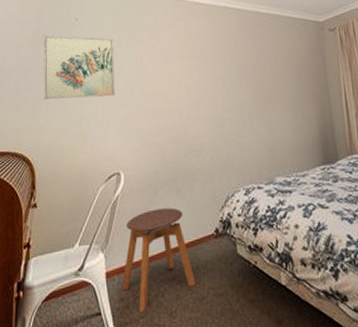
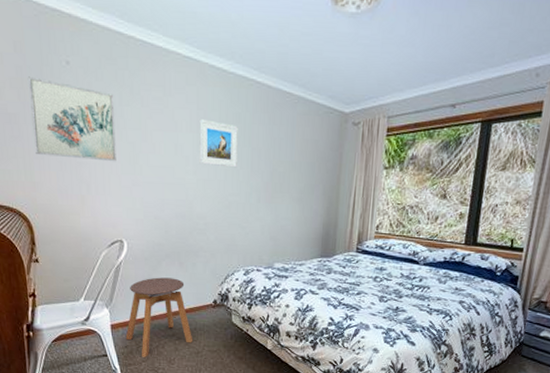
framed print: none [189,47,227,87] -> present [199,119,238,168]

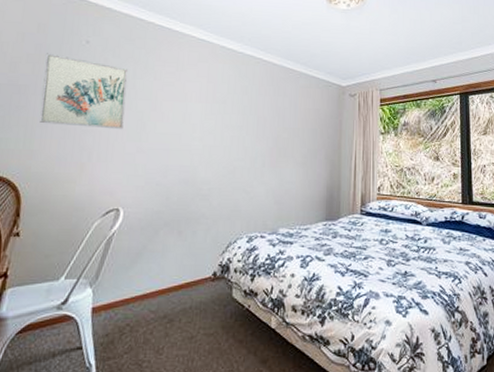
stool: present [125,277,193,357] -> none [107,248,188,348]
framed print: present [199,119,238,168] -> none [206,91,245,134]

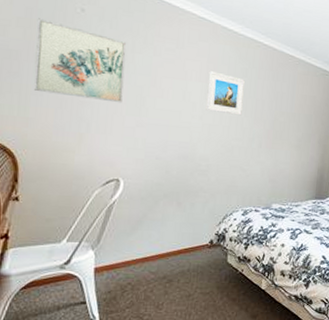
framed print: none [206,91,245,134] -> present [206,71,245,116]

